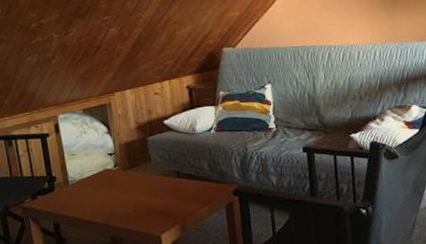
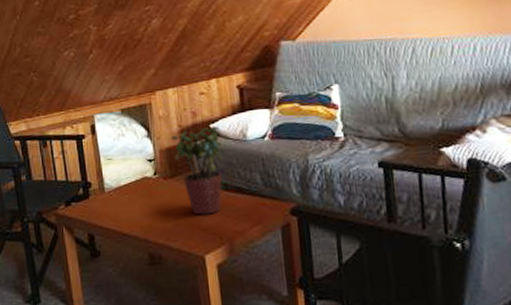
potted plant: none [128,121,177,200] -> present [170,125,224,215]

